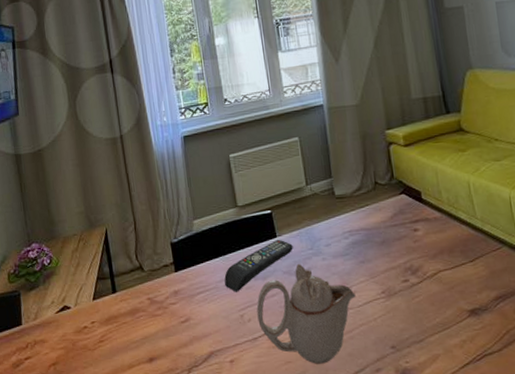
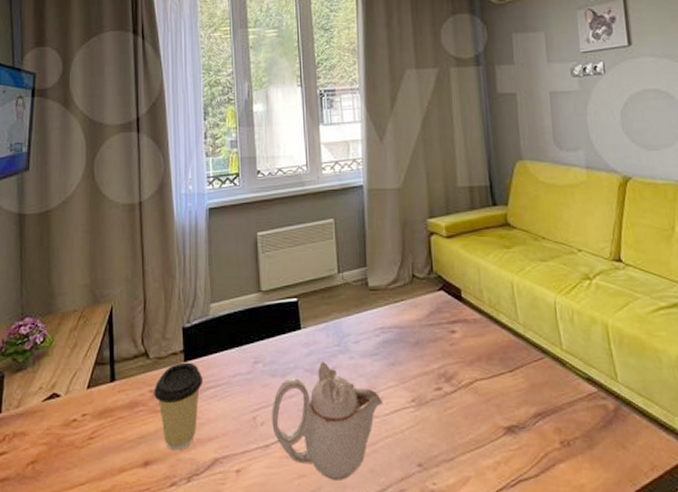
coffee cup: none [151,272,194,348] -> present [154,362,204,451]
remote control: present [224,239,293,292] -> none [239,331,318,390]

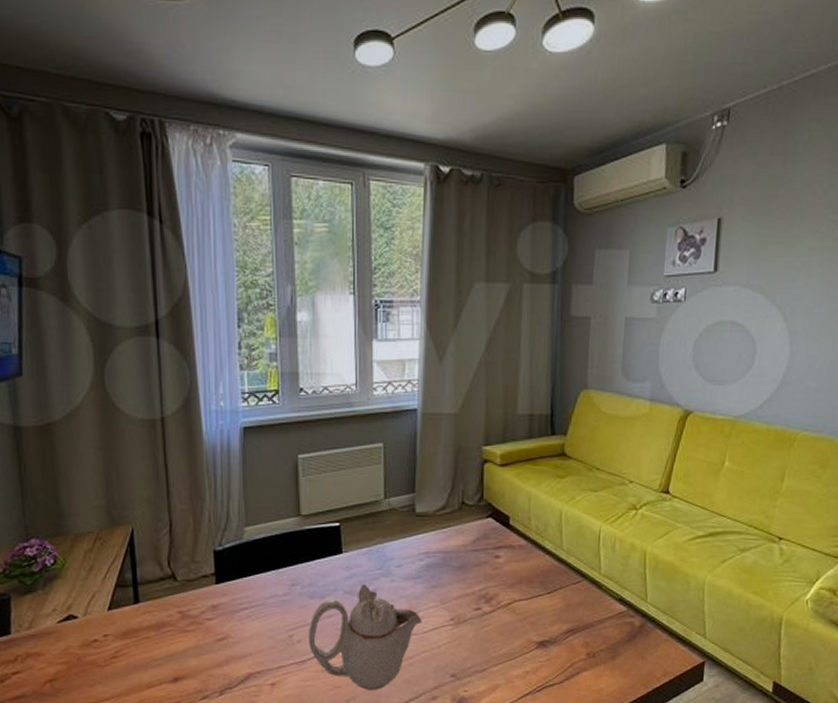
coffee cup: present [154,362,204,451] -> none [183,584,237,668]

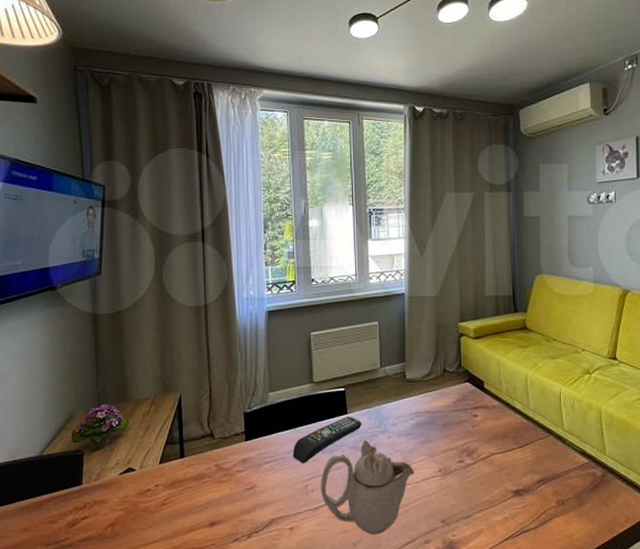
remote control: none [275,555,360,610] -> present [293,416,362,463]

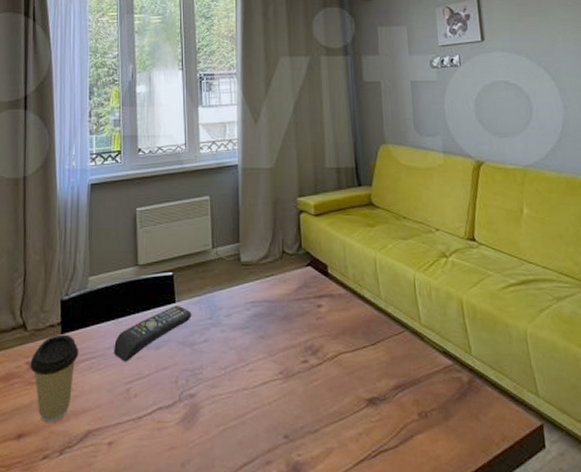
coffee cup: none [219,441,262,514] -> present [30,334,79,423]
teapot: present [321,439,415,534] -> none [145,333,252,452]

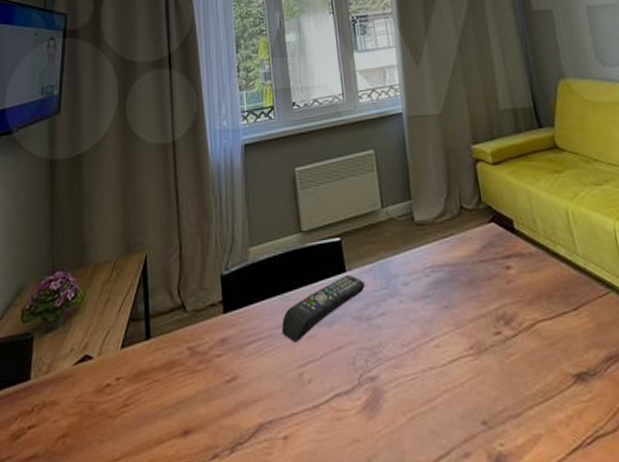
coffee cup: present [30,334,79,423] -> none [192,314,245,417]

